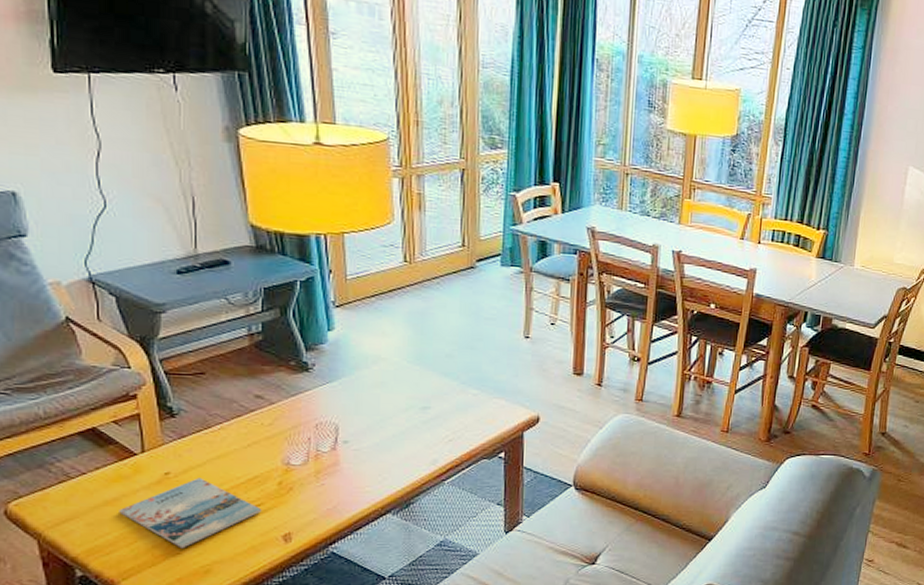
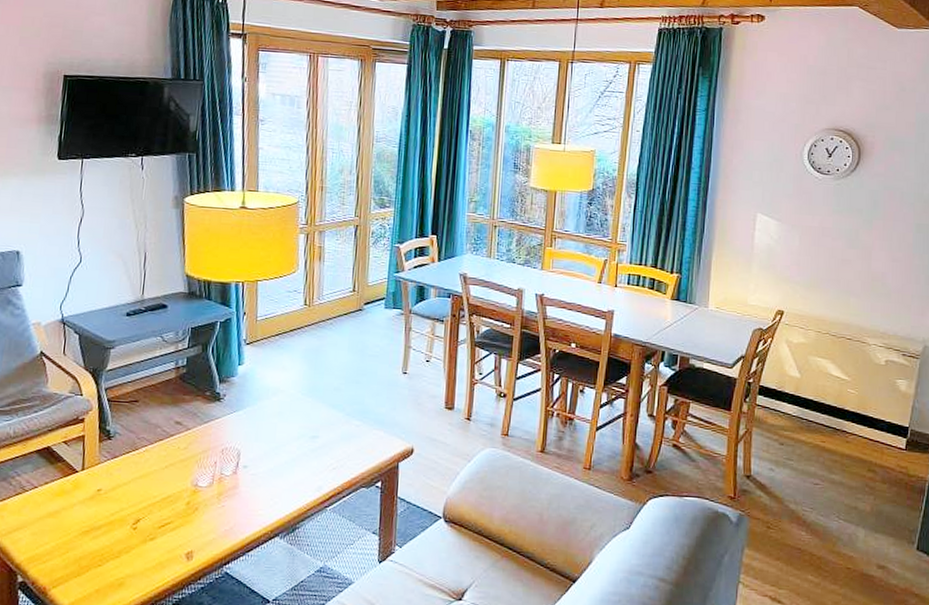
magazine: present [119,478,262,549] -> none [58,495,171,561]

